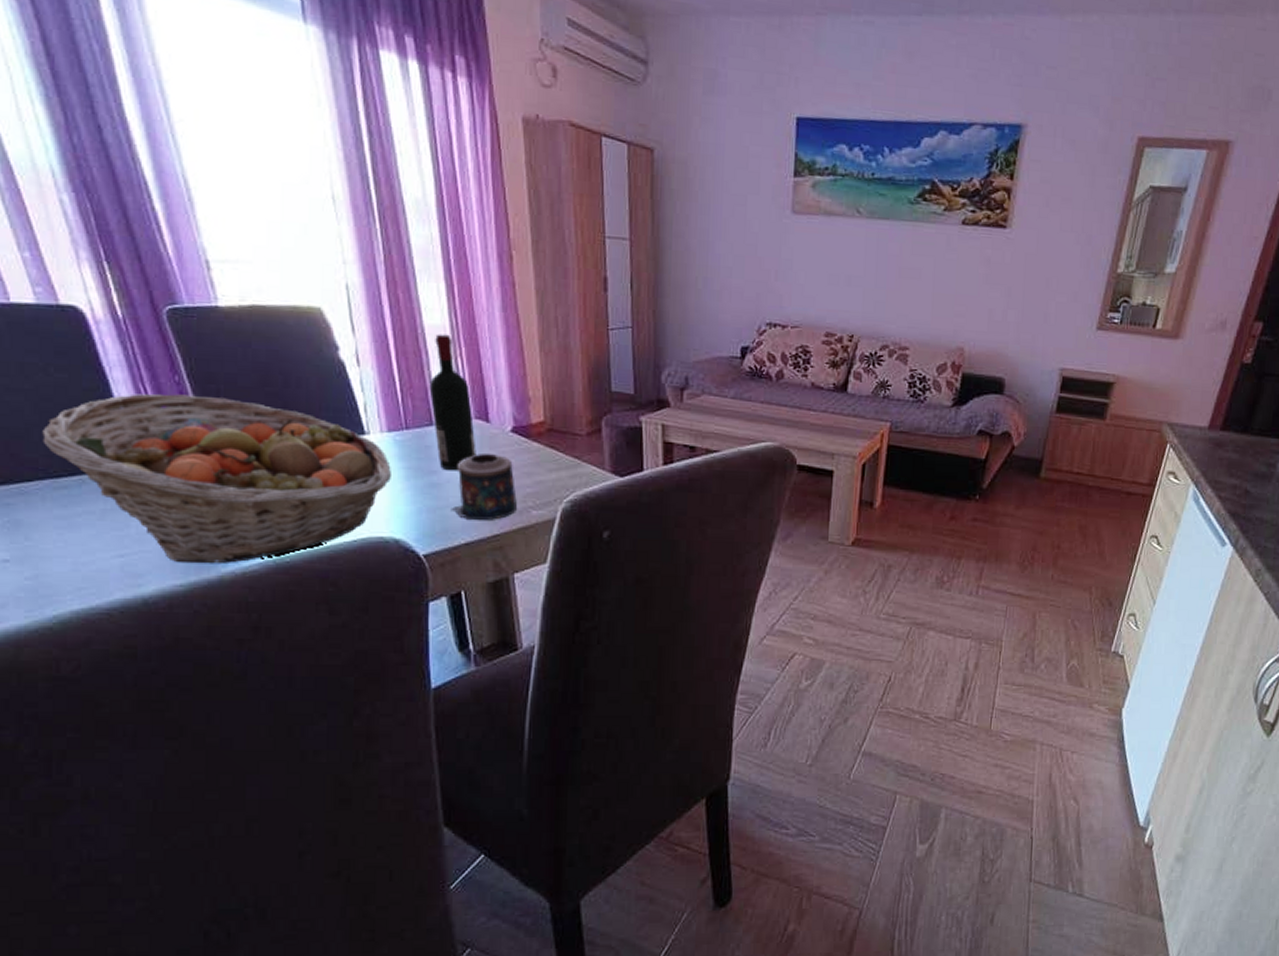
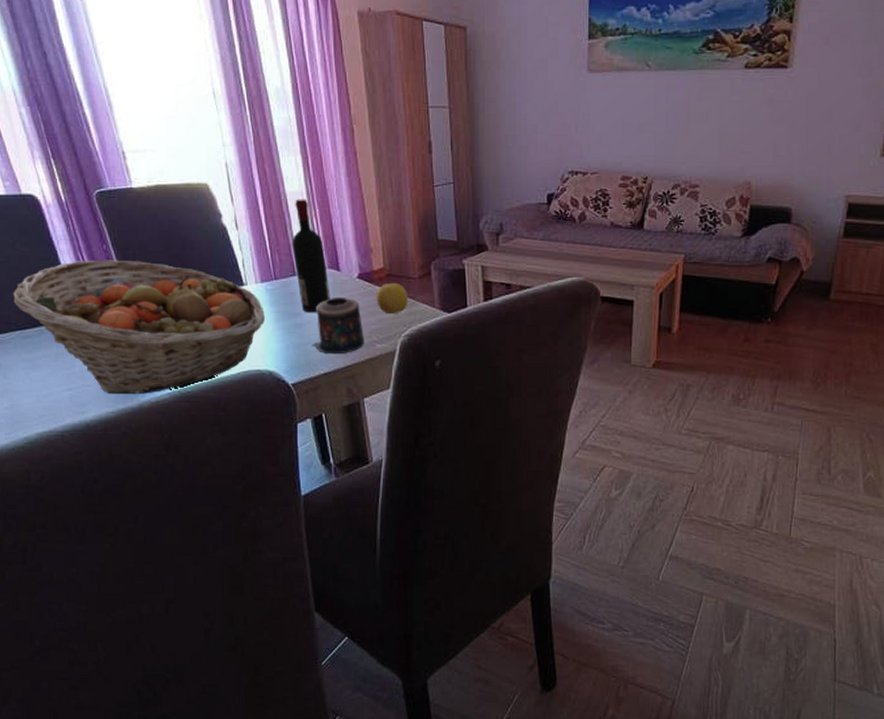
fruit: none [534,439,573,475] -> present [376,282,409,314]

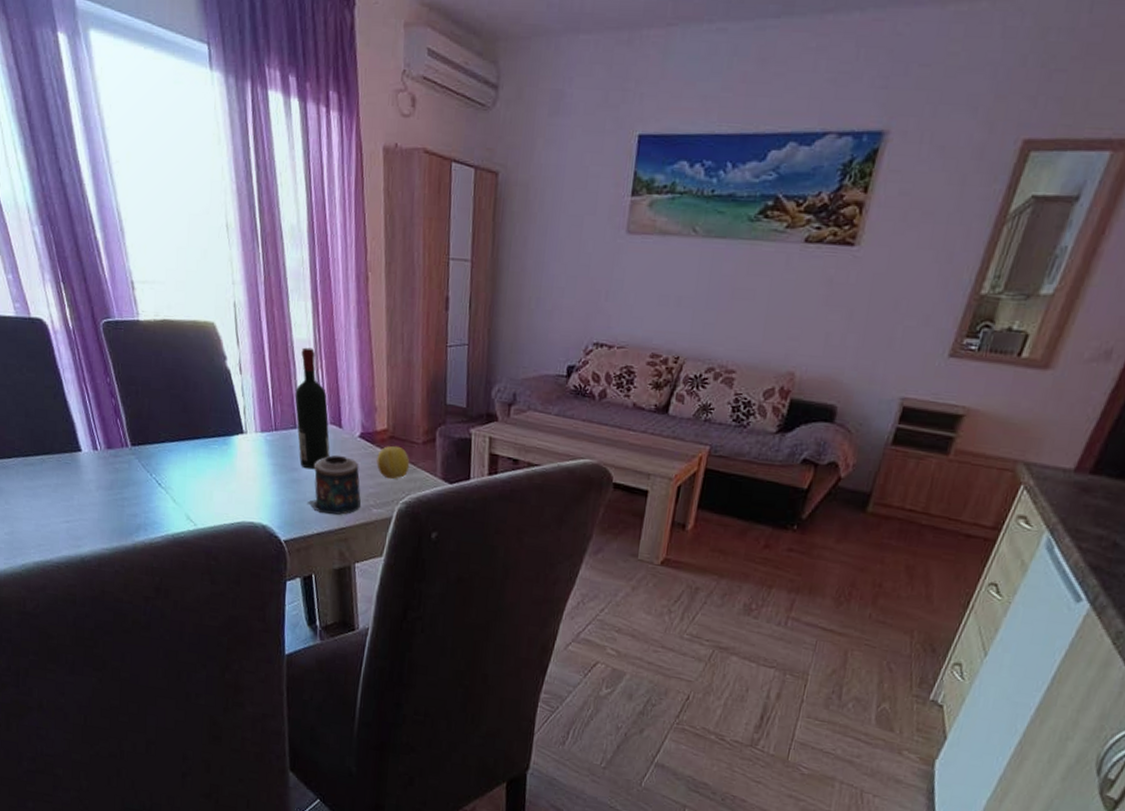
fruit basket: present [13,260,265,395] -> none [18,391,262,535]

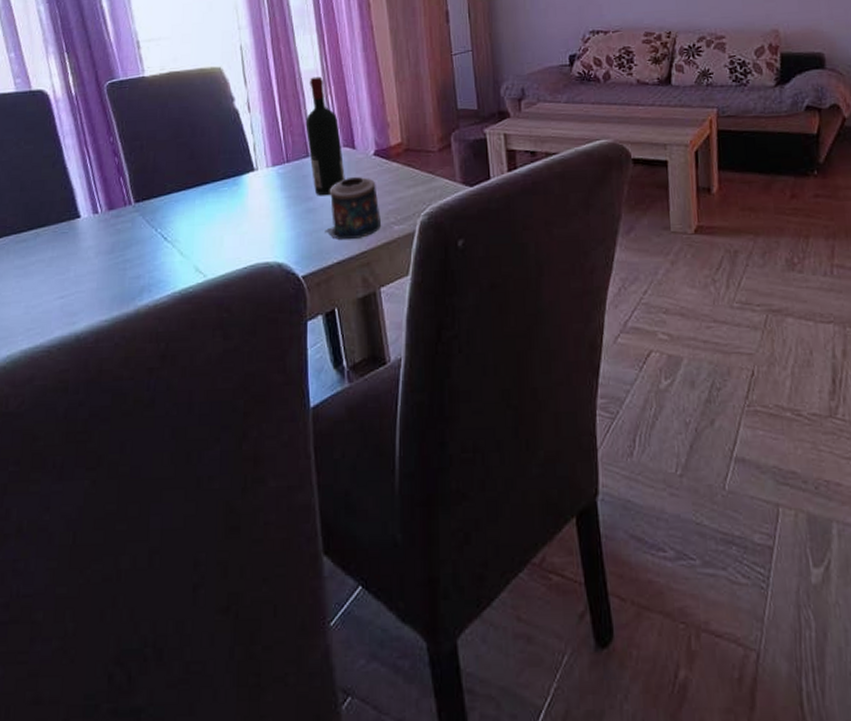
fruit: present [376,445,410,479] -> none [394,157,428,192]

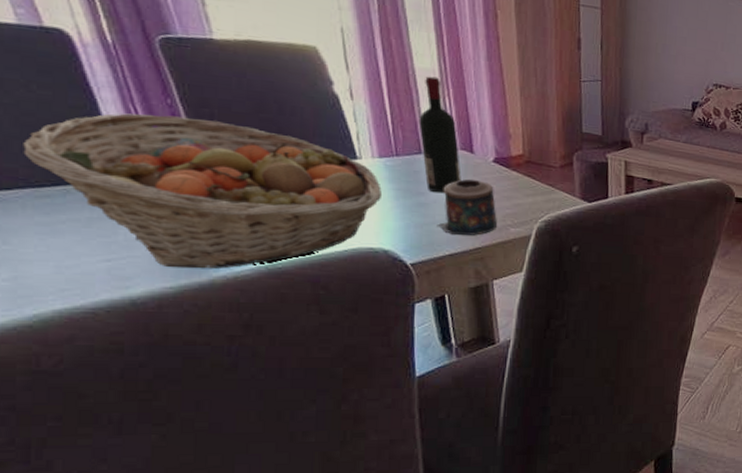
fruit basket: none [11,152,275,300] -> present [23,113,382,269]

